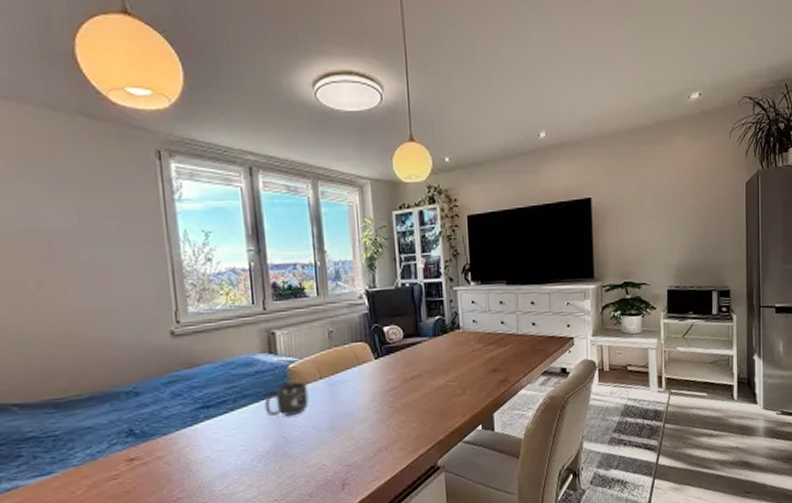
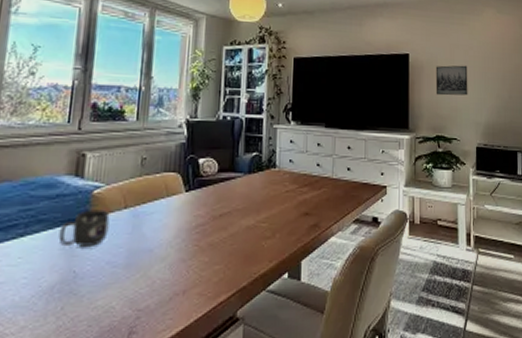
wall art: none [621,204,658,240] -> present [435,65,468,96]

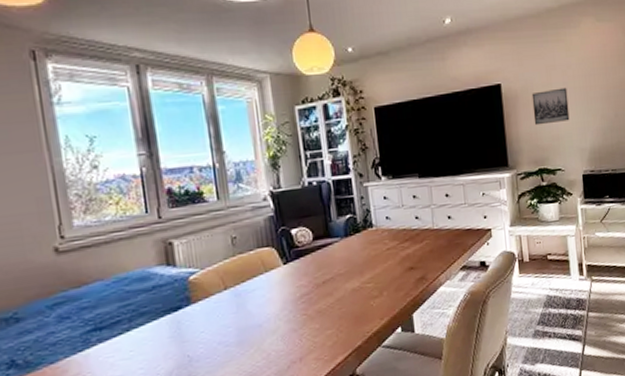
mug: present [58,209,110,247] -> none [164,294,214,335]

